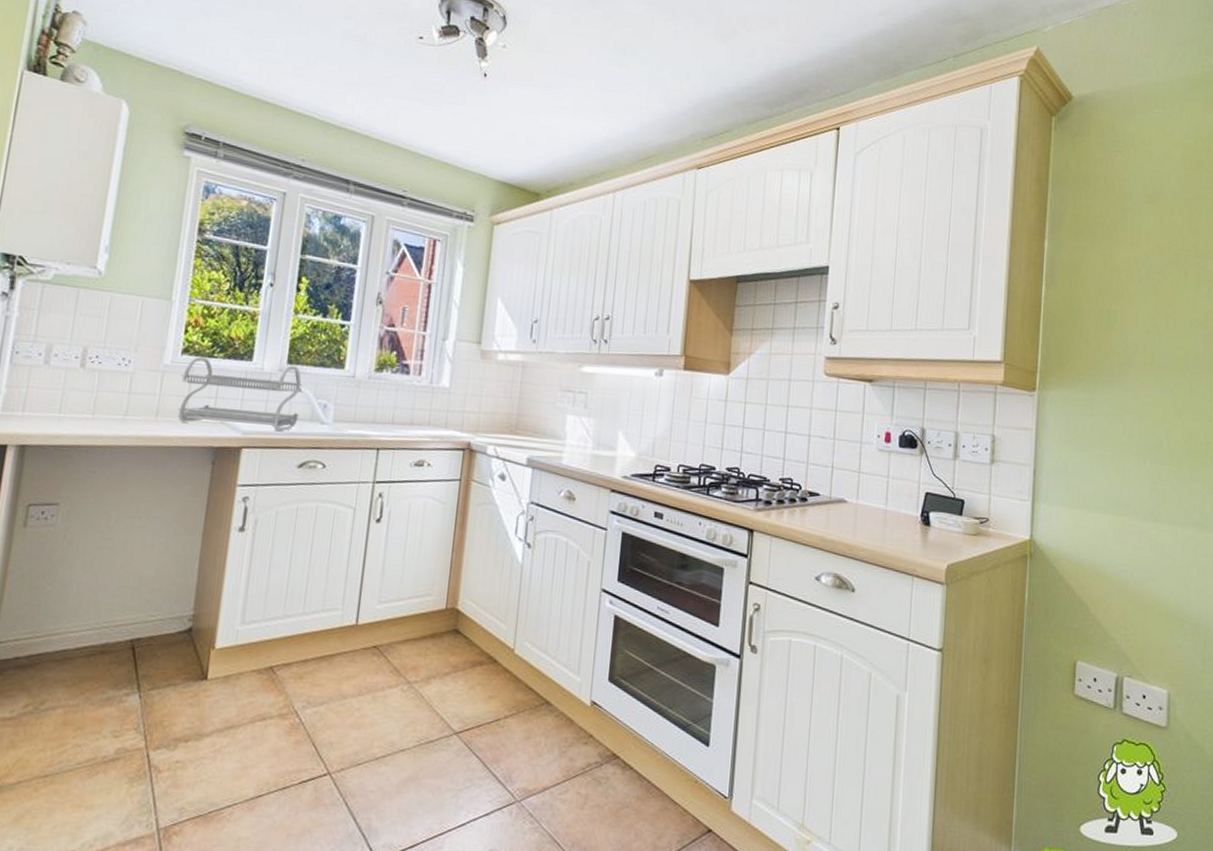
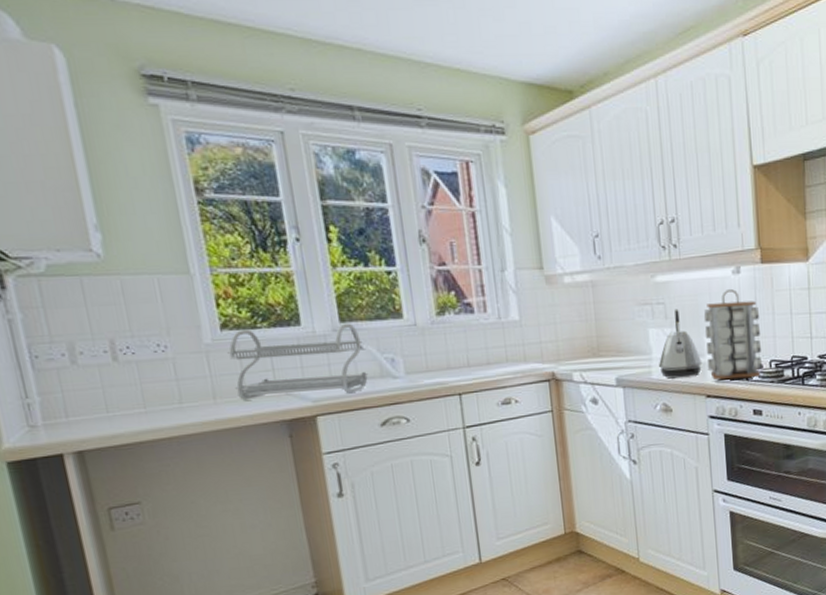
kettle: none [570,400,613,469] -> present [659,309,703,379]
spice rack: none [616,389,675,480] -> present [703,288,762,381]

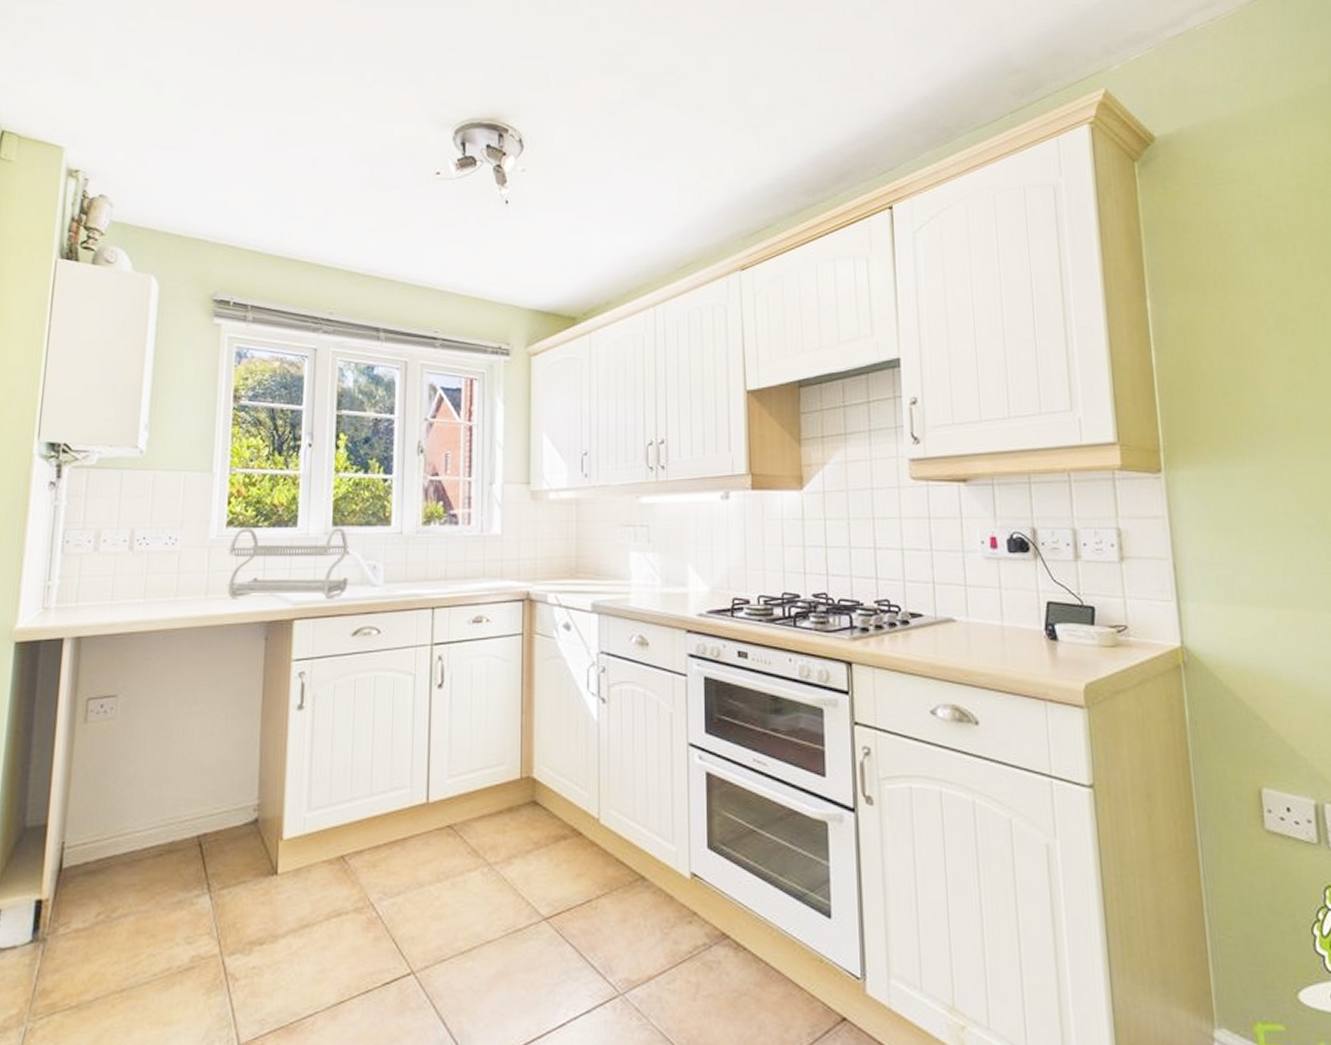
kettle: present [659,309,703,379] -> none [638,532,684,608]
spice rack: present [703,288,762,381] -> none [688,514,749,616]

